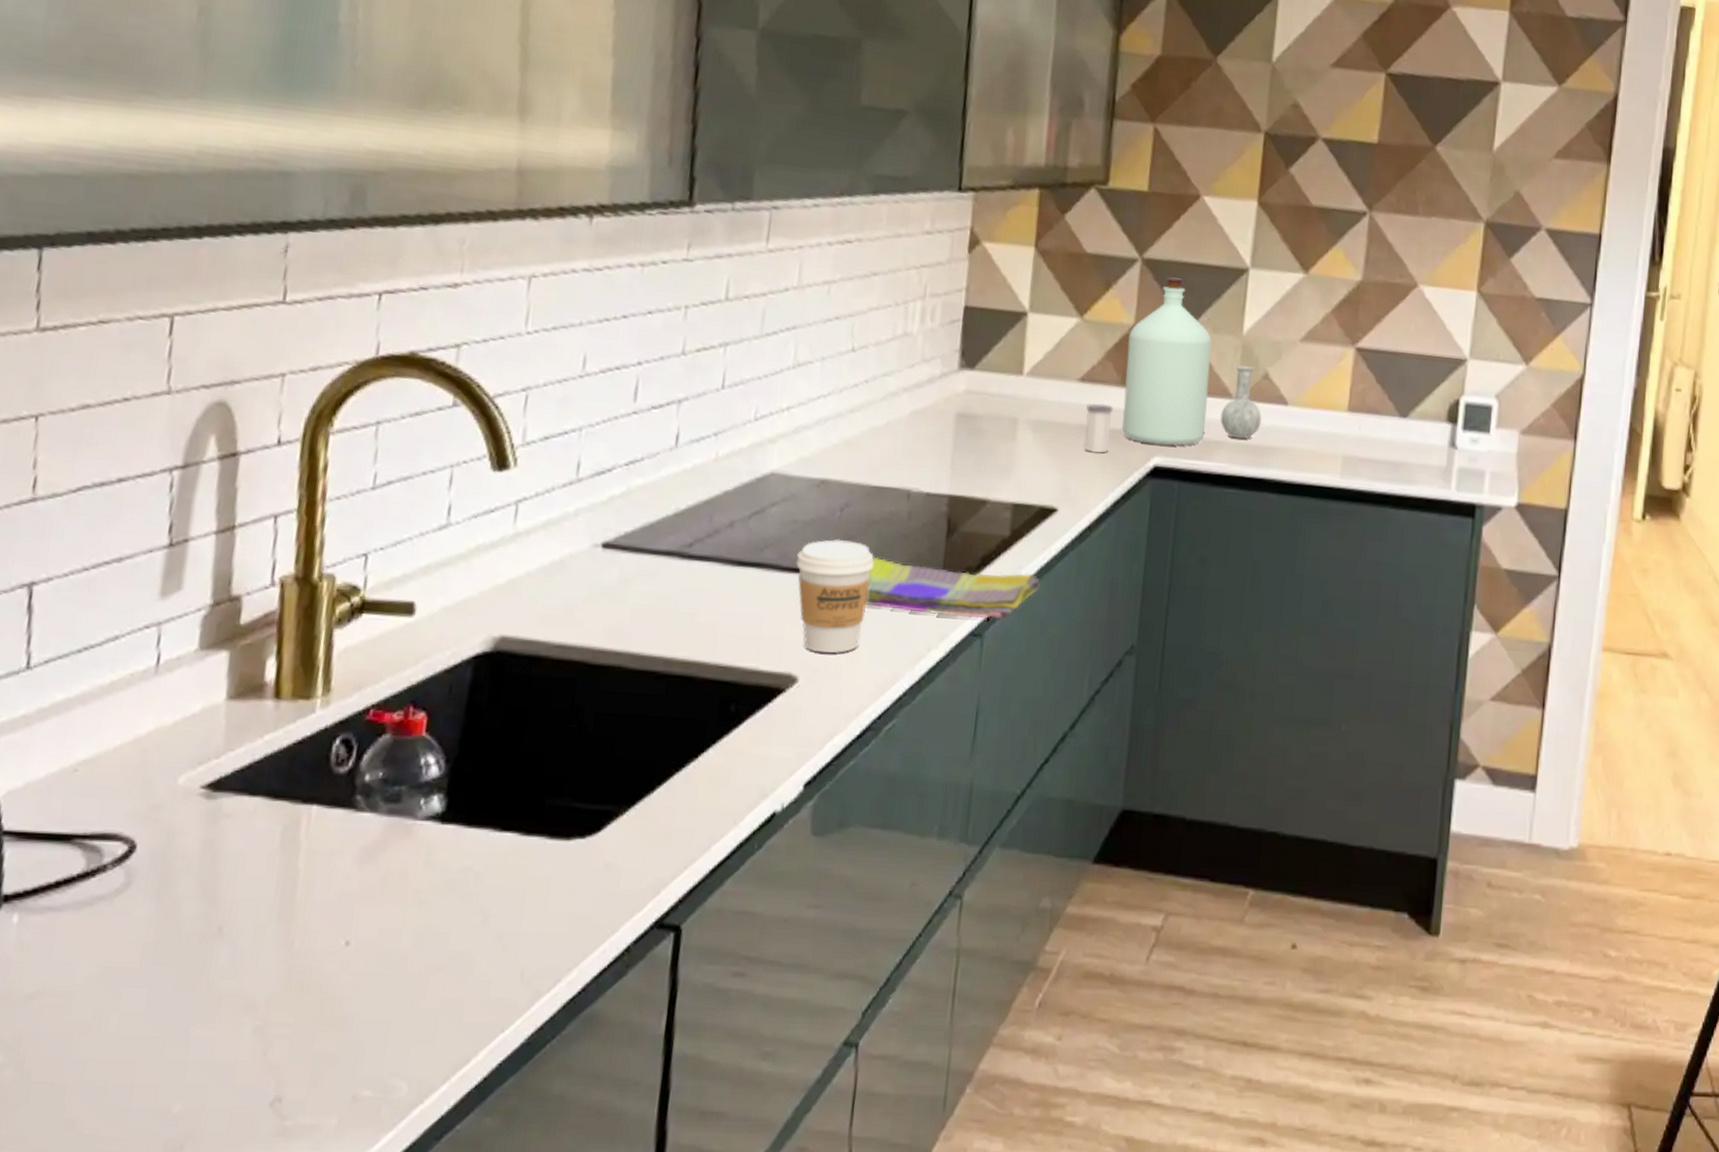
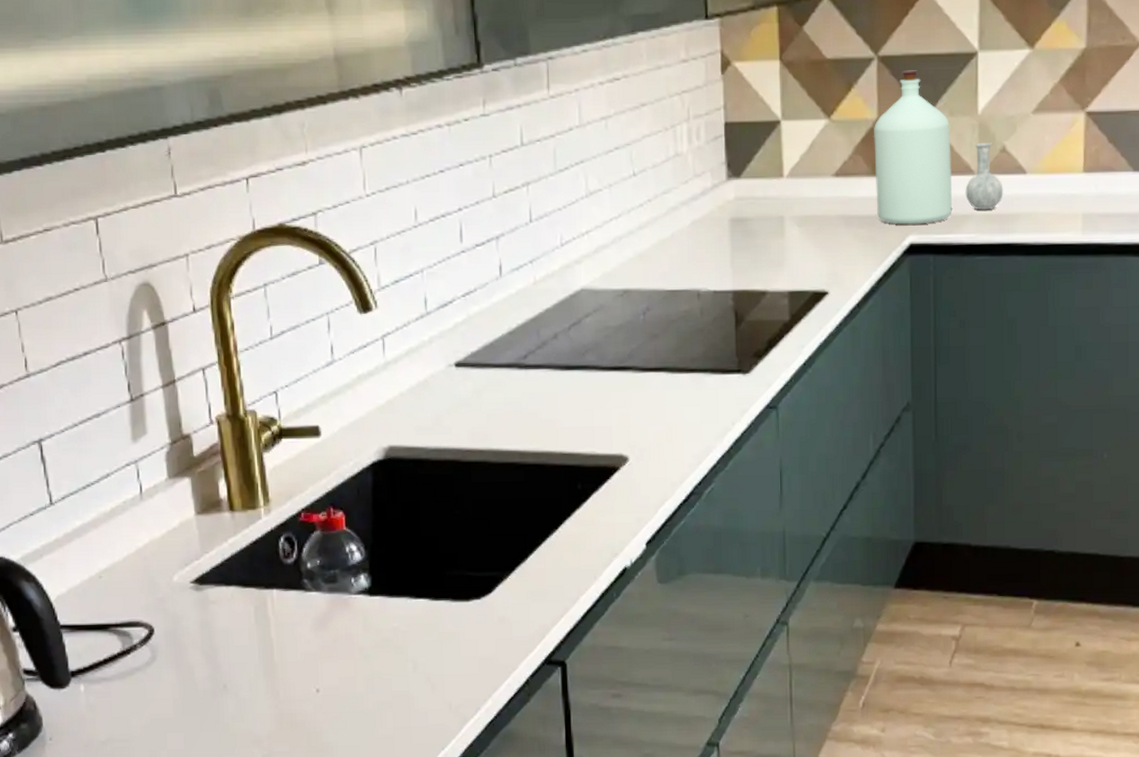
coffee cup: present [796,539,874,654] -> none [613,338,678,435]
dish towel: present [865,556,1040,620] -> none [674,350,821,394]
salt shaker: present [1084,403,1113,454] -> none [843,194,867,239]

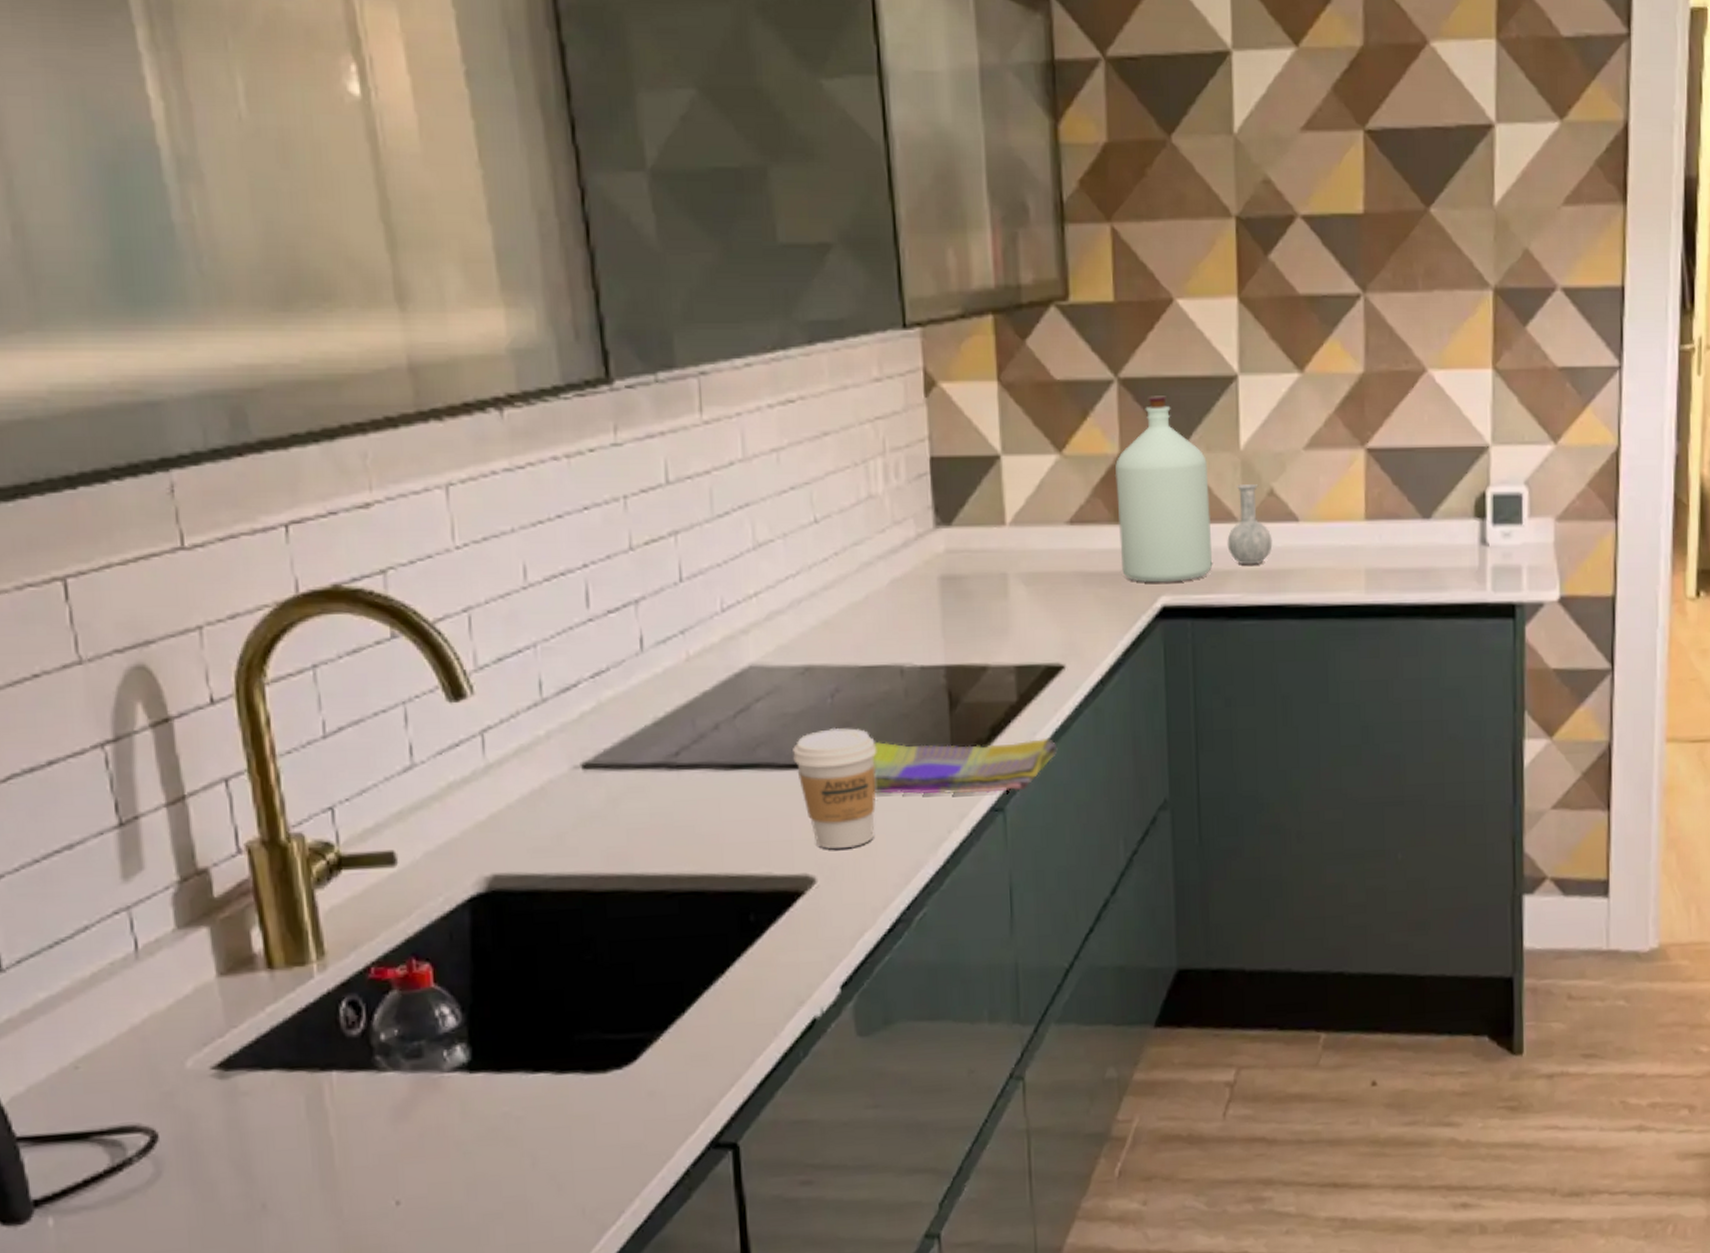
coffee cup: none [613,338,678,435] -> present [793,727,877,850]
dish towel: none [674,350,821,394] -> present [872,737,1058,795]

